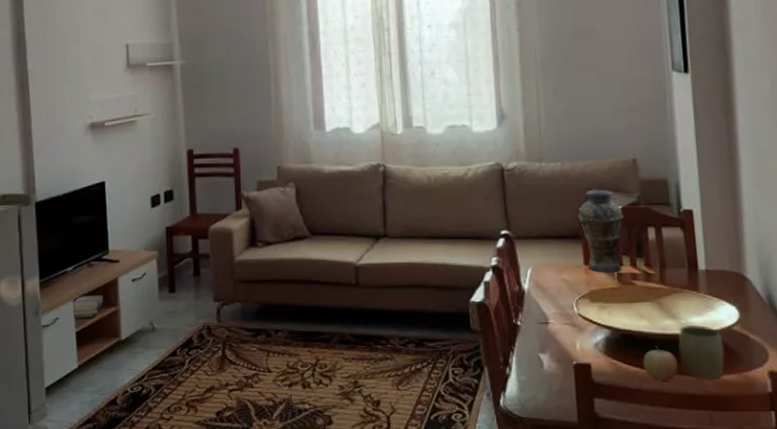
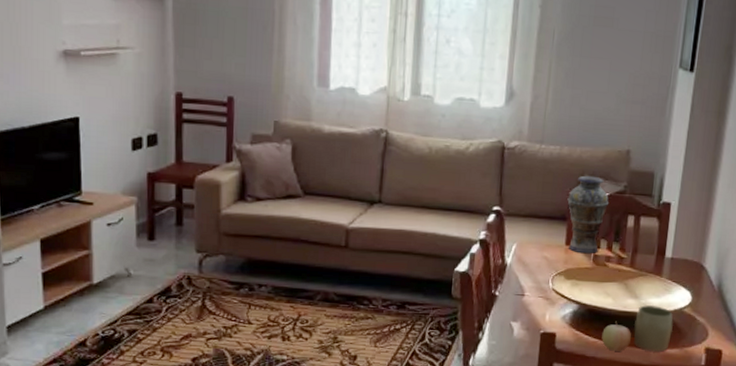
books: present [72,294,105,318] -> none [38,236,76,260]

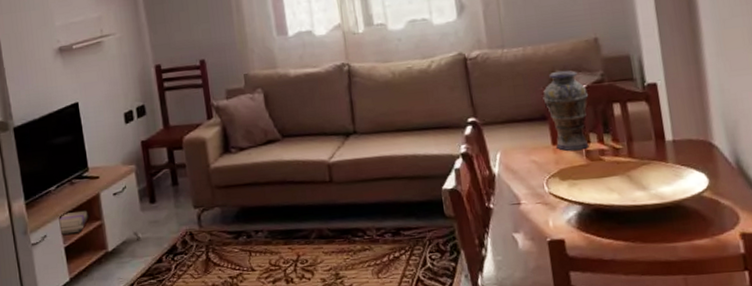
books: none [38,236,76,260] -> present [57,210,90,235]
fruit: present [601,321,632,351] -> none [615,217,651,251]
mug: present [633,305,673,353] -> none [649,194,697,246]

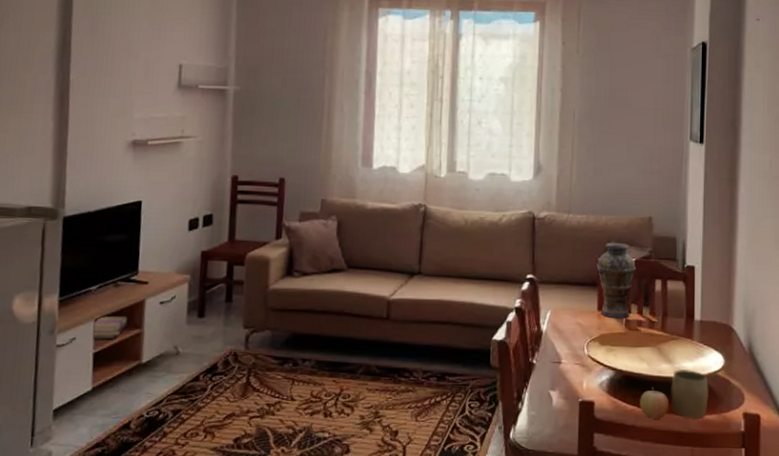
fruit: none [615,217,651,251] -> present [640,387,670,419]
mug: none [649,194,697,246] -> present [670,370,709,419]

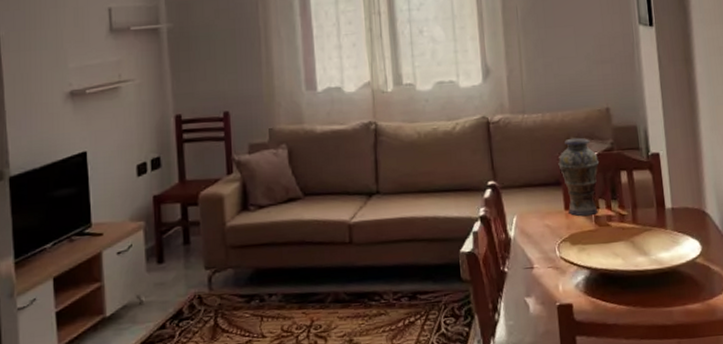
books: present [92,315,129,340] -> none [51,270,88,298]
fruit: present [640,387,670,419] -> none [619,282,650,315]
mug: present [670,370,709,419] -> none [649,260,690,311]

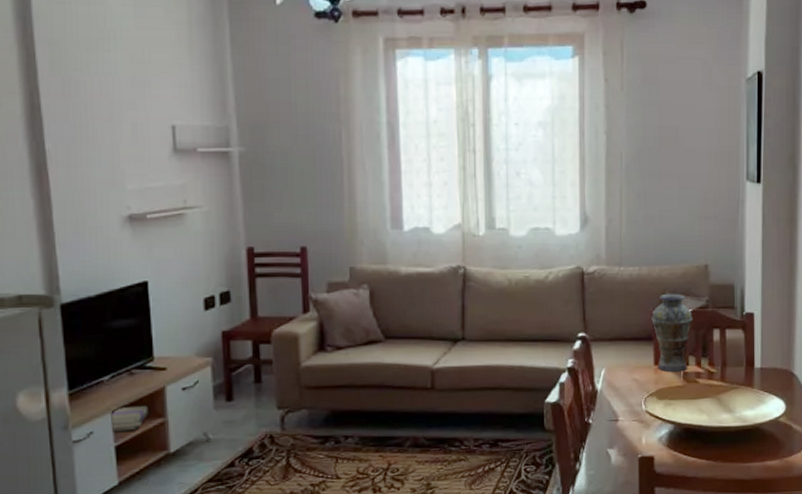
books: none [51,270,88,298] -> present [109,405,150,432]

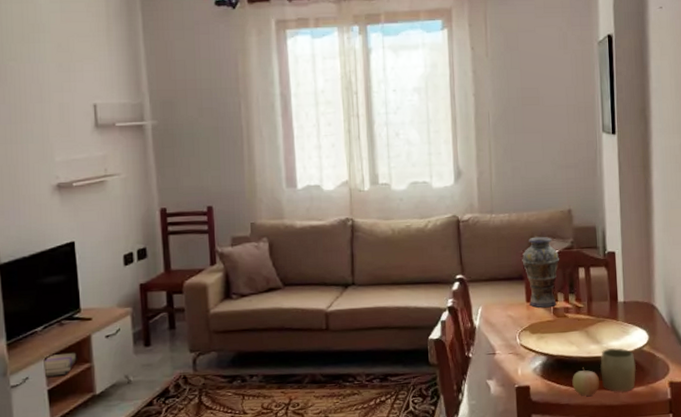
fruit: none [700,437,731,469] -> present [572,367,600,396]
mug: none [731,418,770,466] -> present [599,348,636,393]

